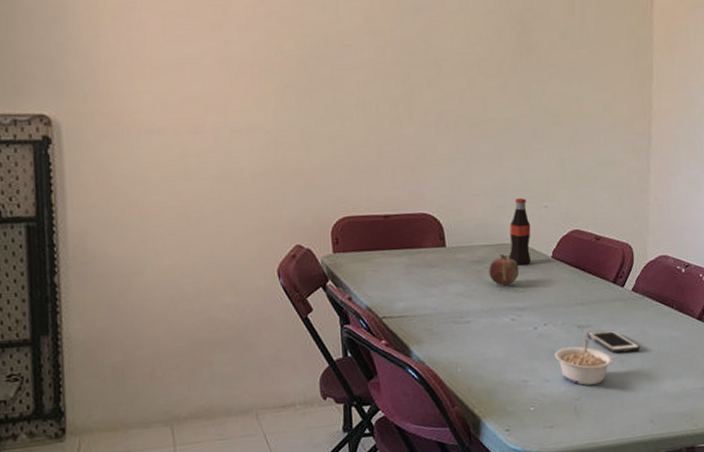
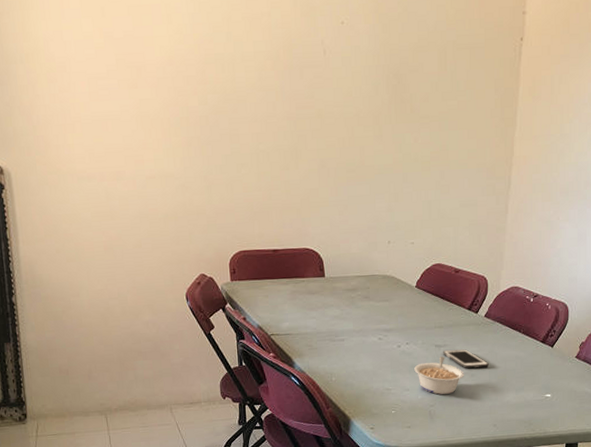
fruit: present [489,253,520,286] -> none [361,283,387,311]
bottle: present [509,198,531,266] -> none [379,236,399,294]

